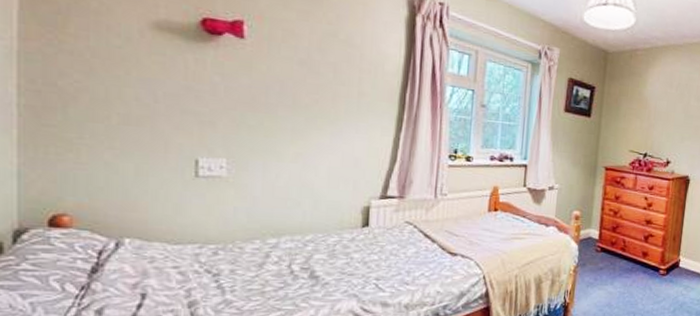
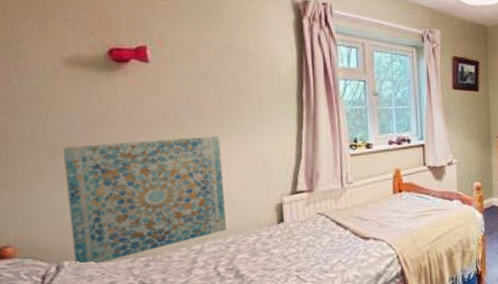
wall art: none [137,116,311,247] -> present [63,136,227,266]

